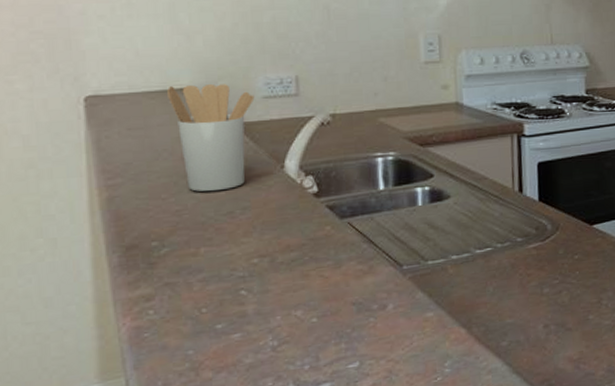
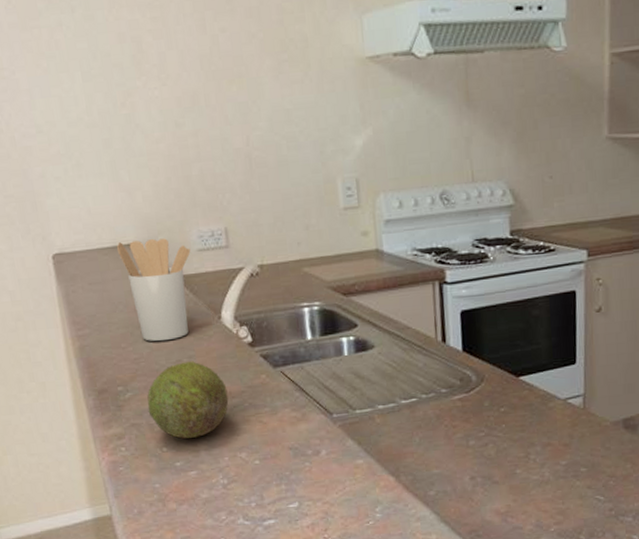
fruit: none [187,212,286,298] -> present [147,361,229,439]

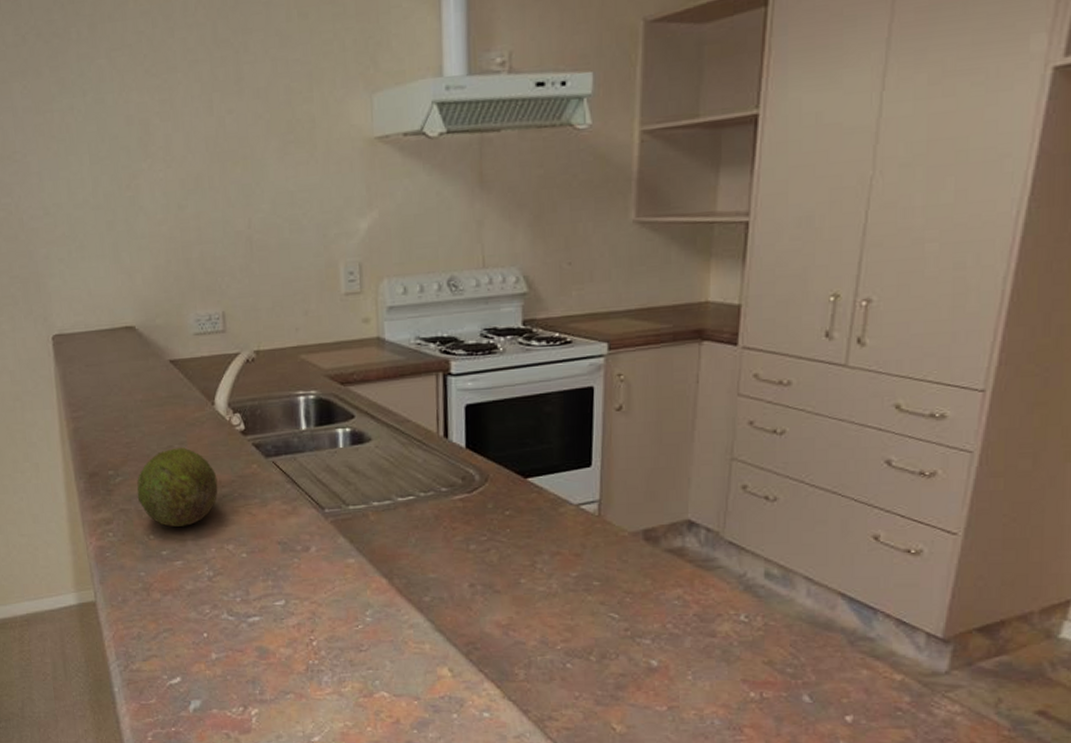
utensil holder: present [117,238,191,341] -> none [115,321,187,426]

